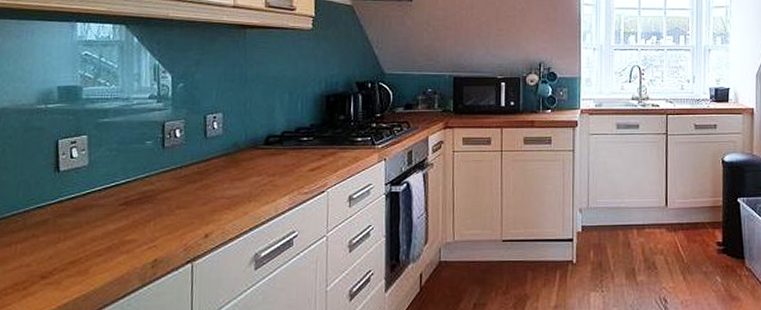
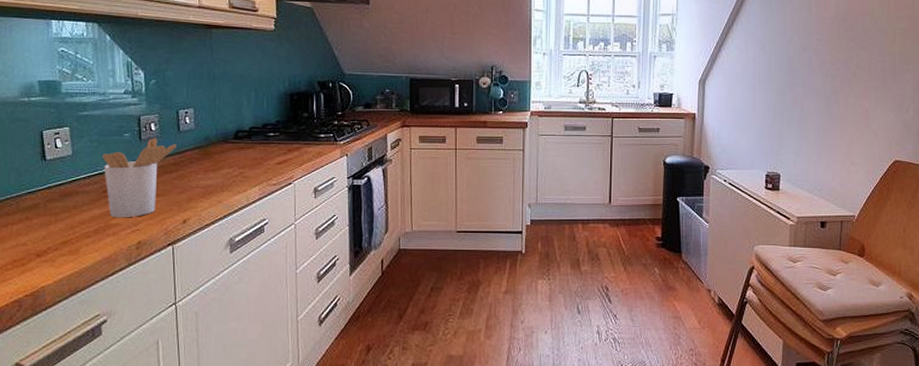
utensil holder: none [120,145,203,234] -> present [102,138,177,218]

